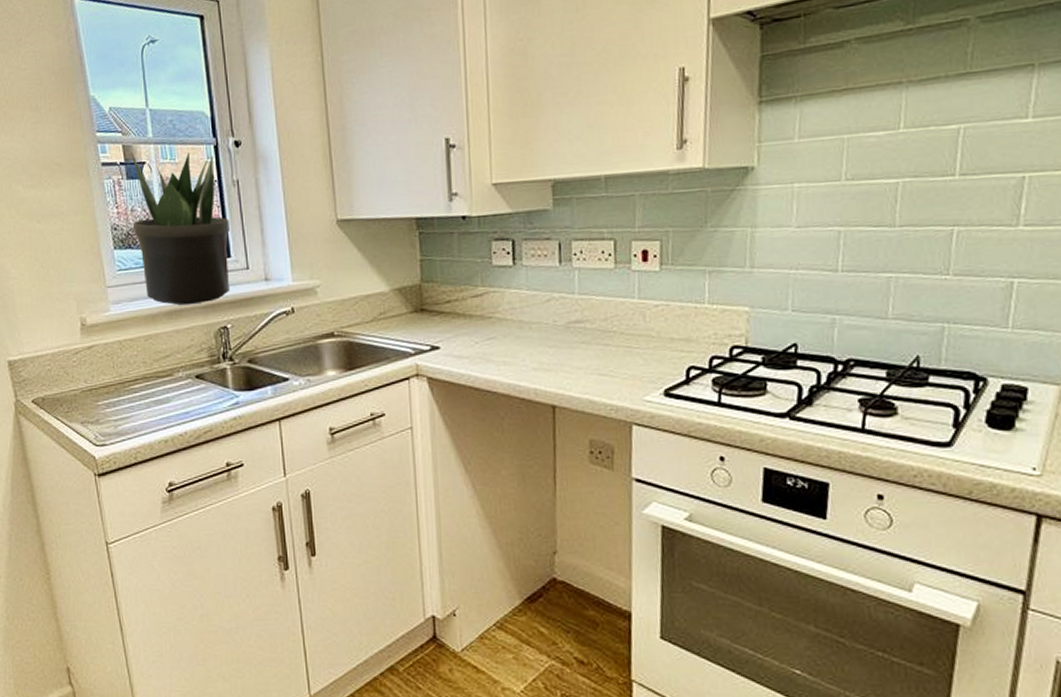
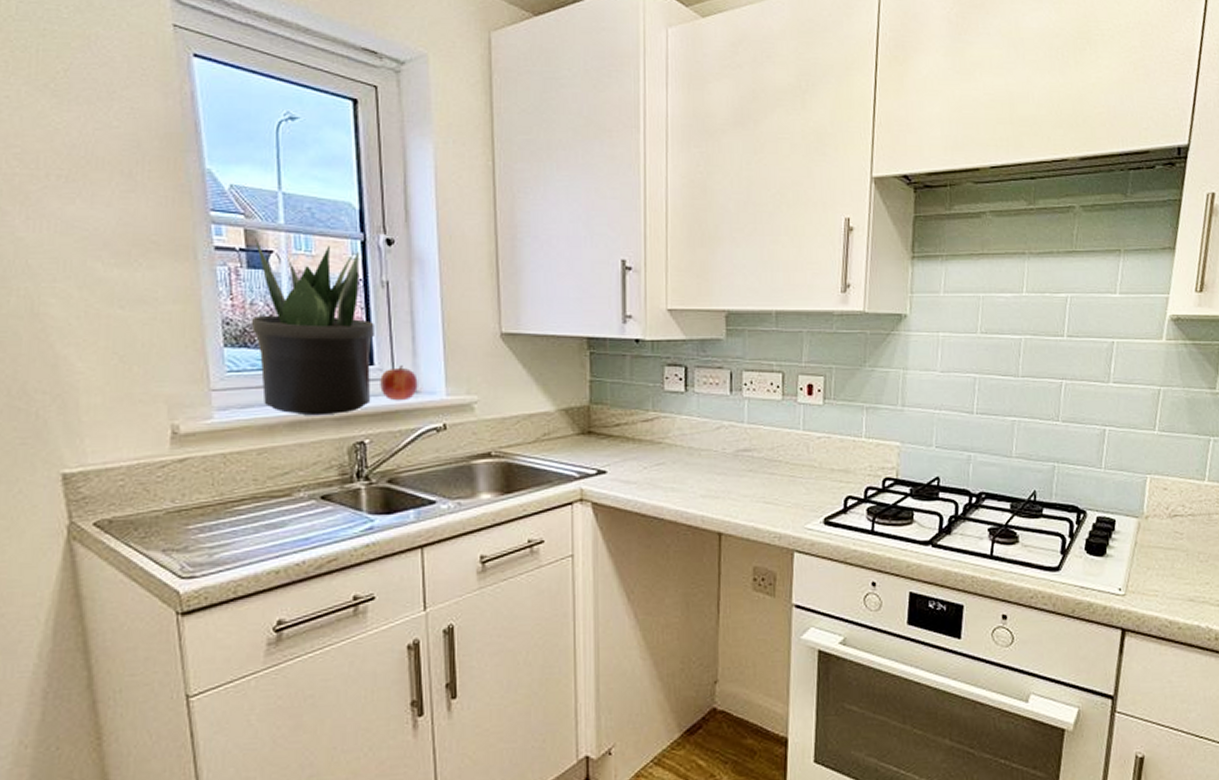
fruit: none [237,256,268,289] -> present [380,365,418,401]

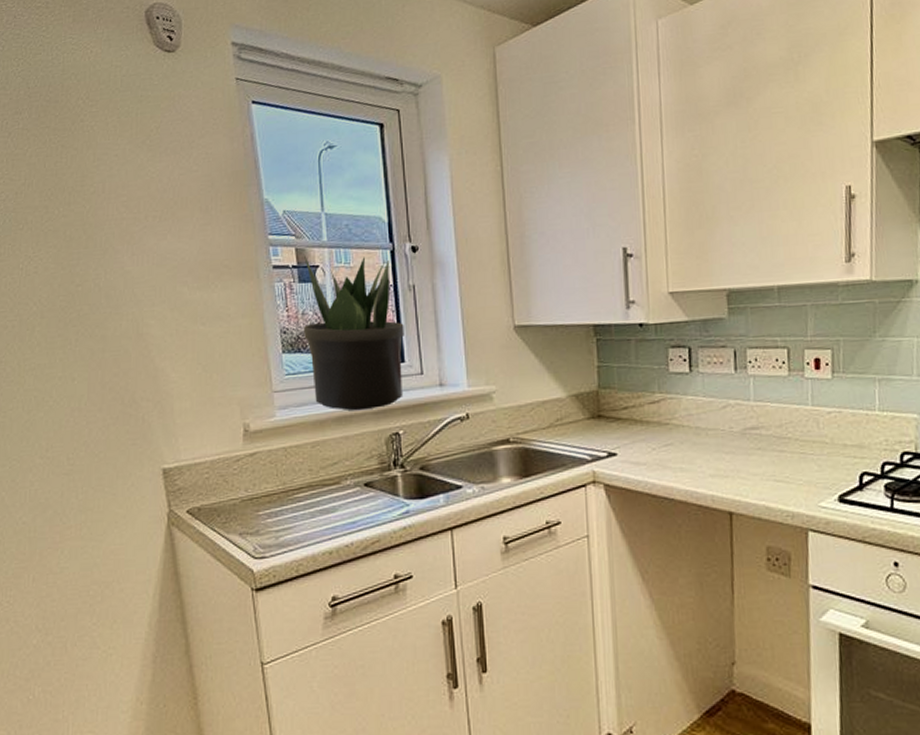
fruit: present [380,365,418,401] -> none [410,361,443,394]

